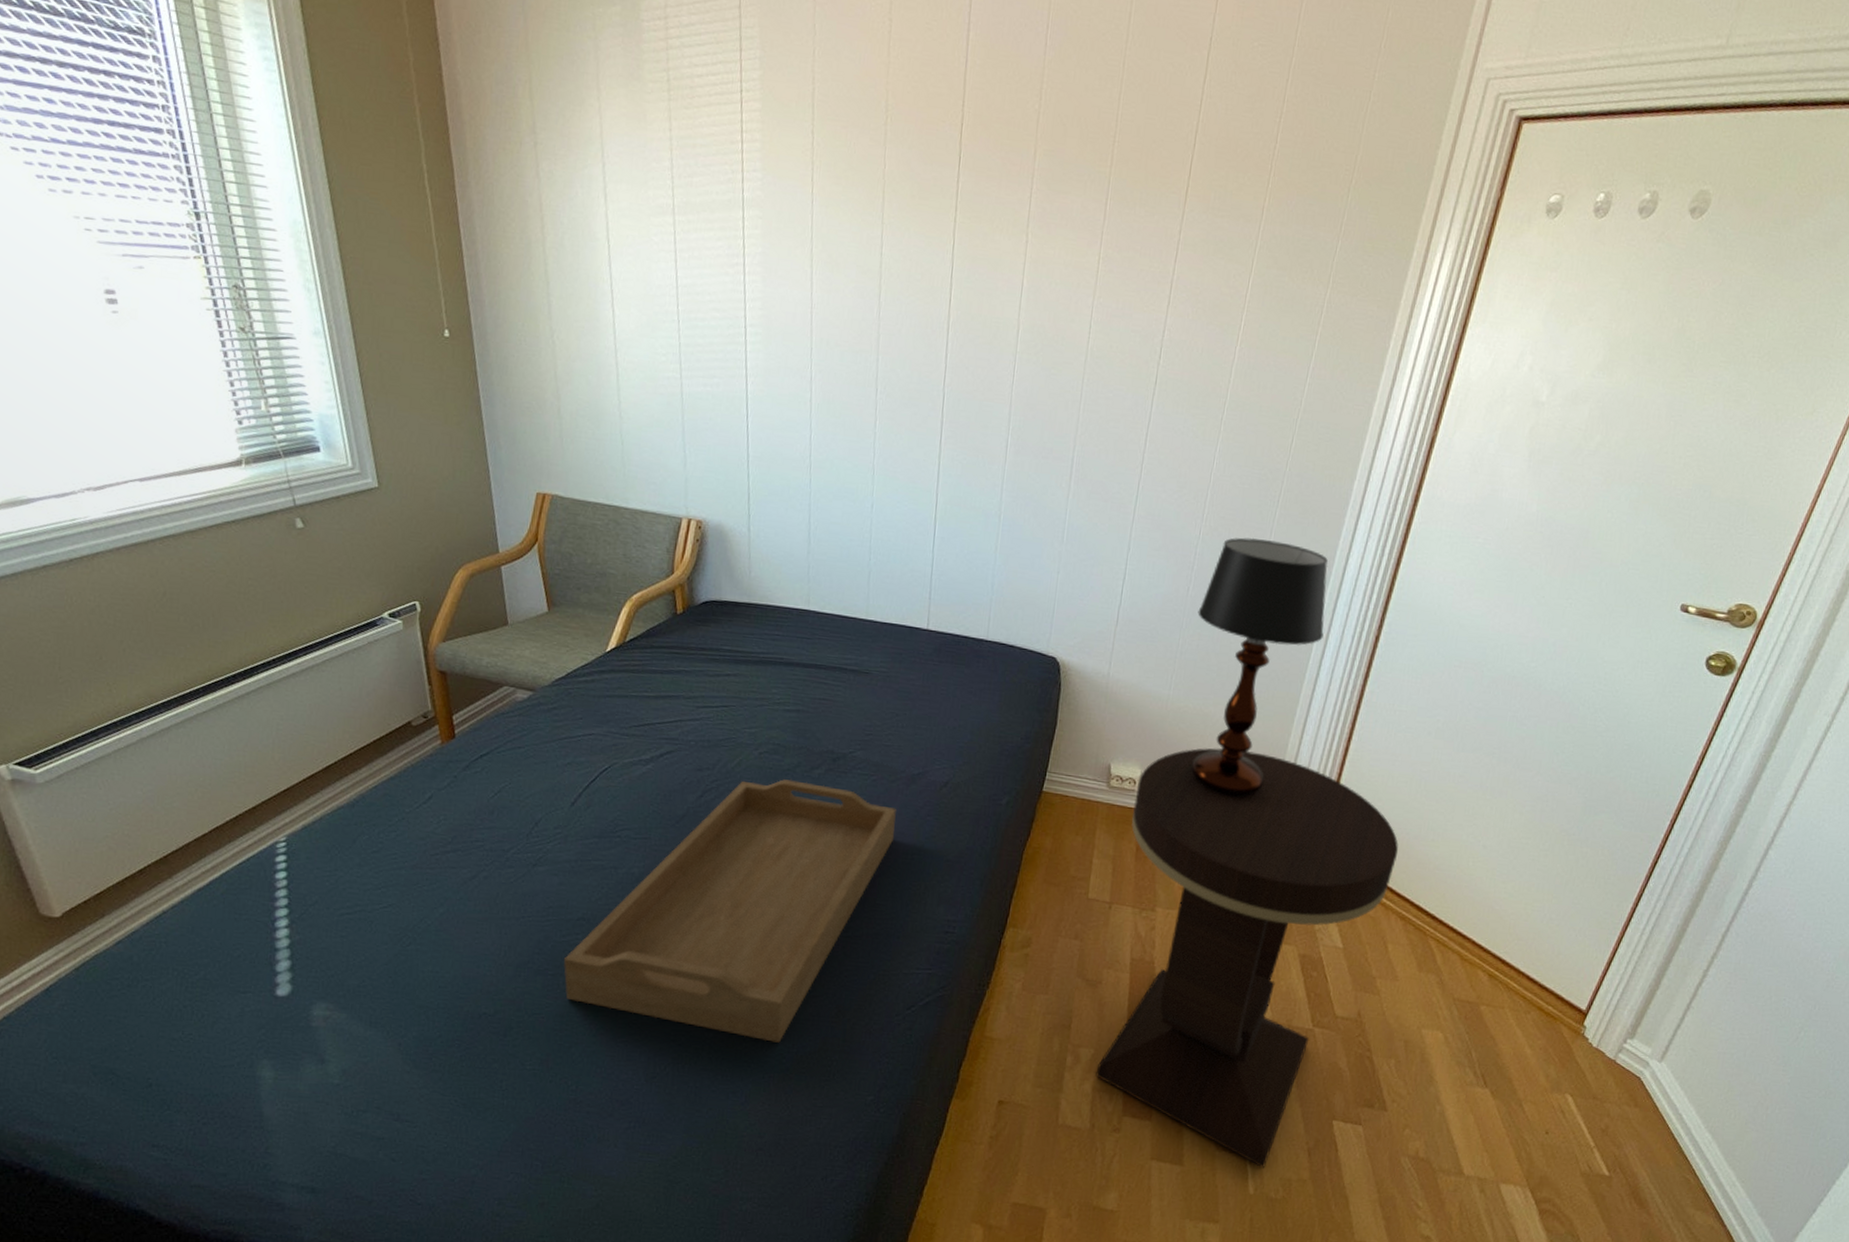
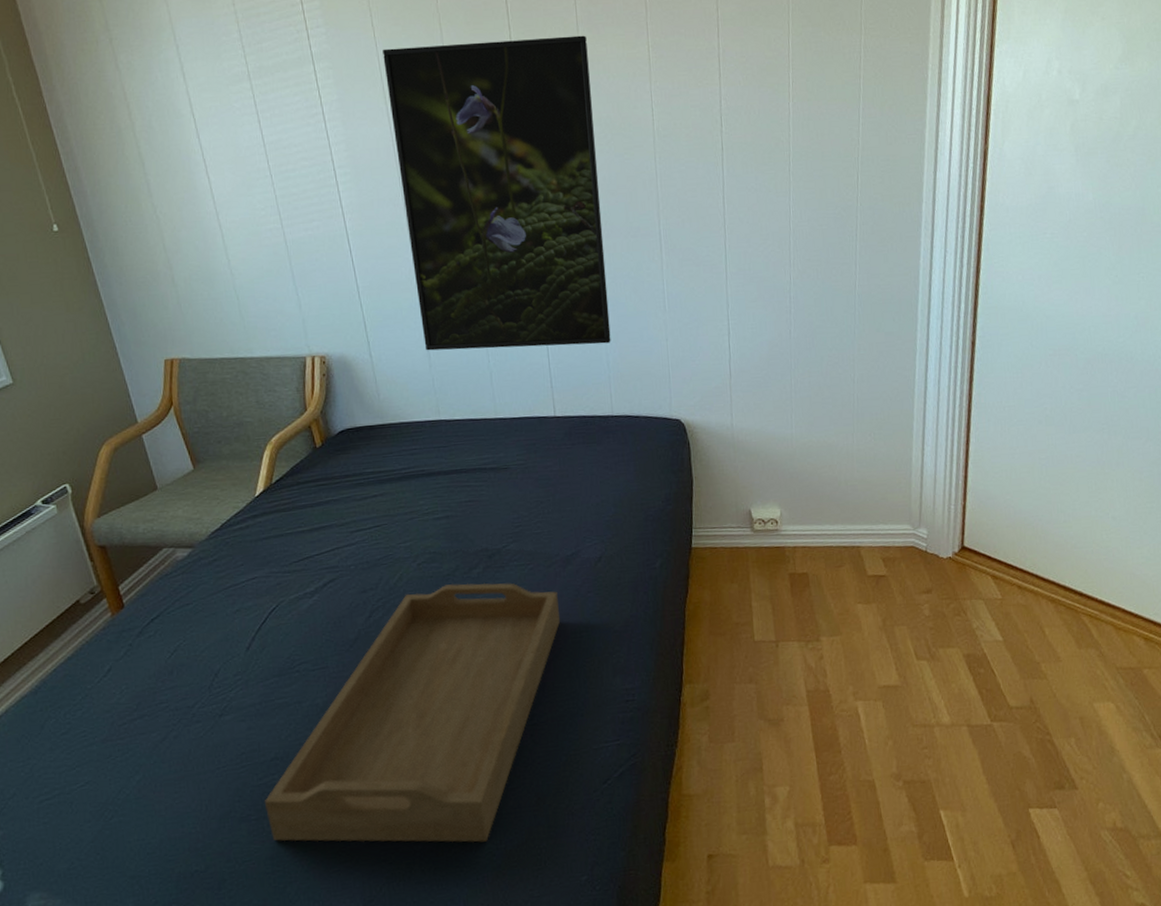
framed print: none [806,207,1036,565] -> present [382,35,611,351]
side table: present [1095,748,1399,1169] -> none [779,471,1036,870]
table lamp: present [1191,537,1328,797] -> none [803,272,923,518]

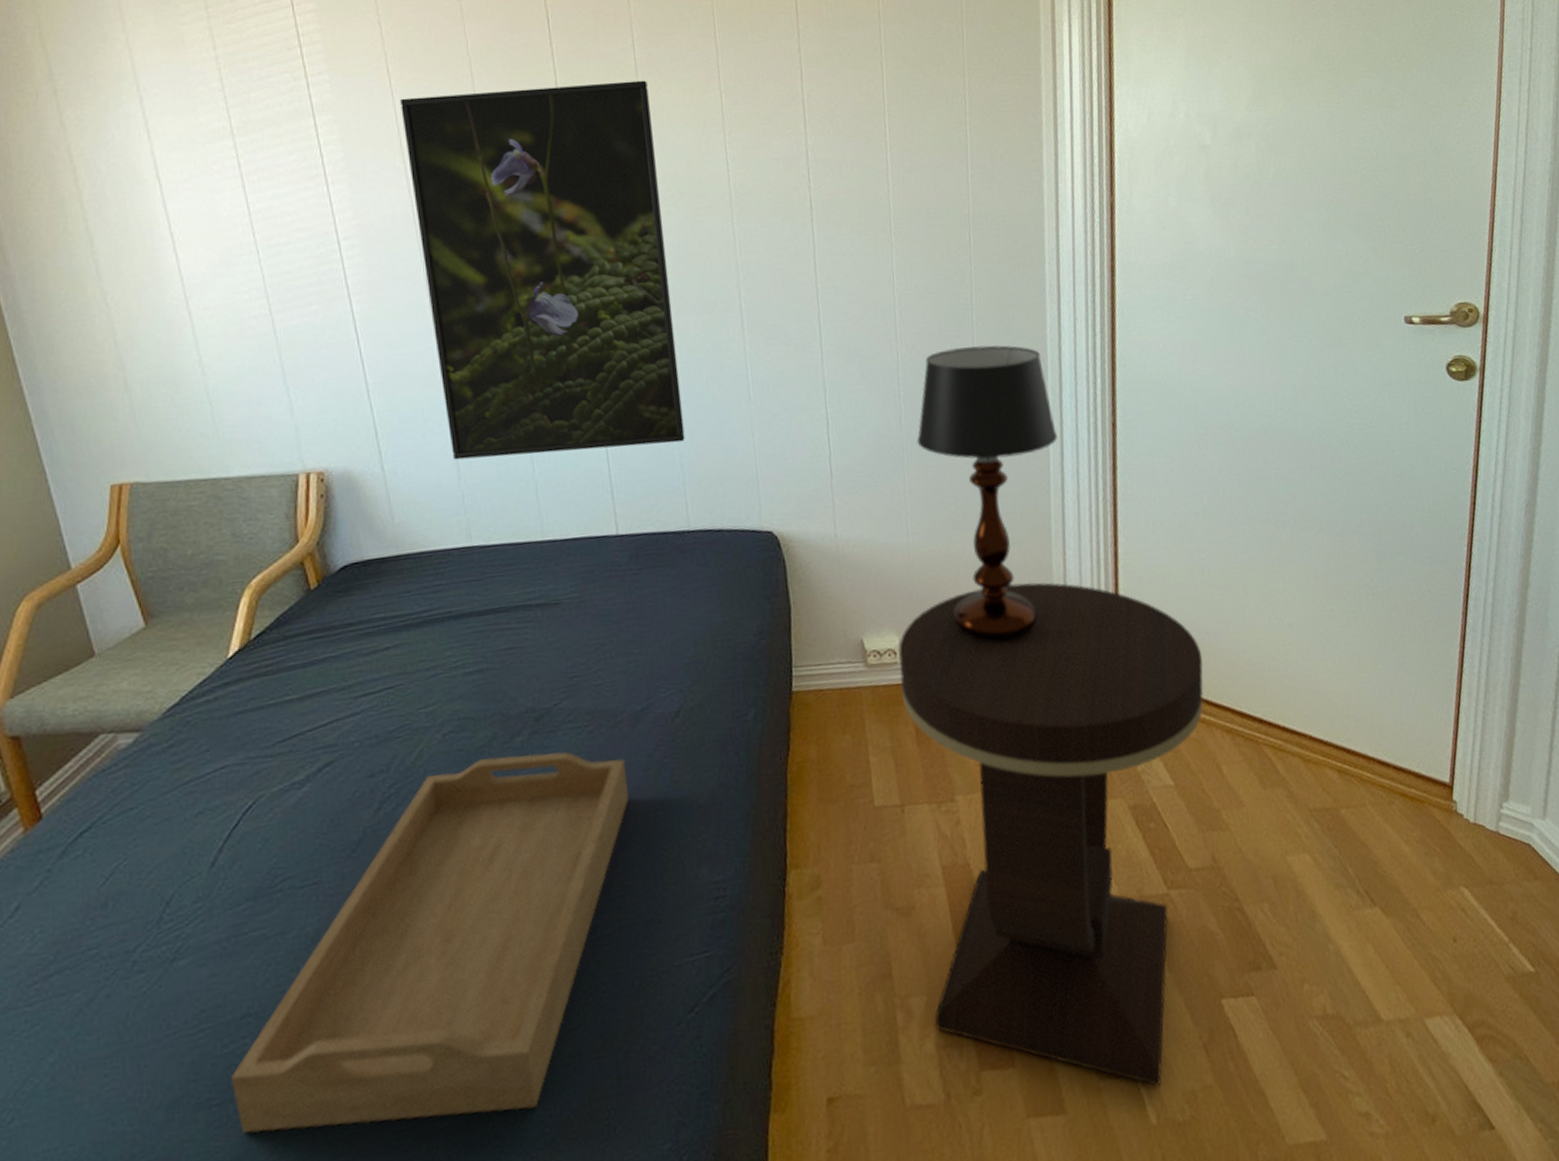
side table: none [779,471,1036,870] -> present [898,582,1204,1087]
table lamp: none [803,272,923,518] -> present [916,345,1058,642]

